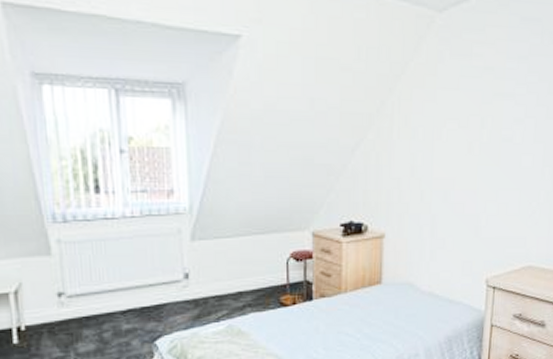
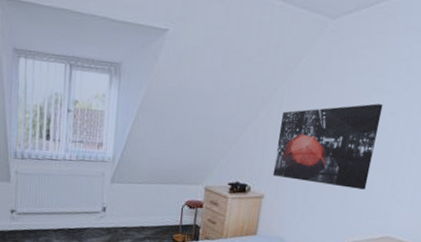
wall art: none [392,111,507,214] -> present [272,103,383,190]

